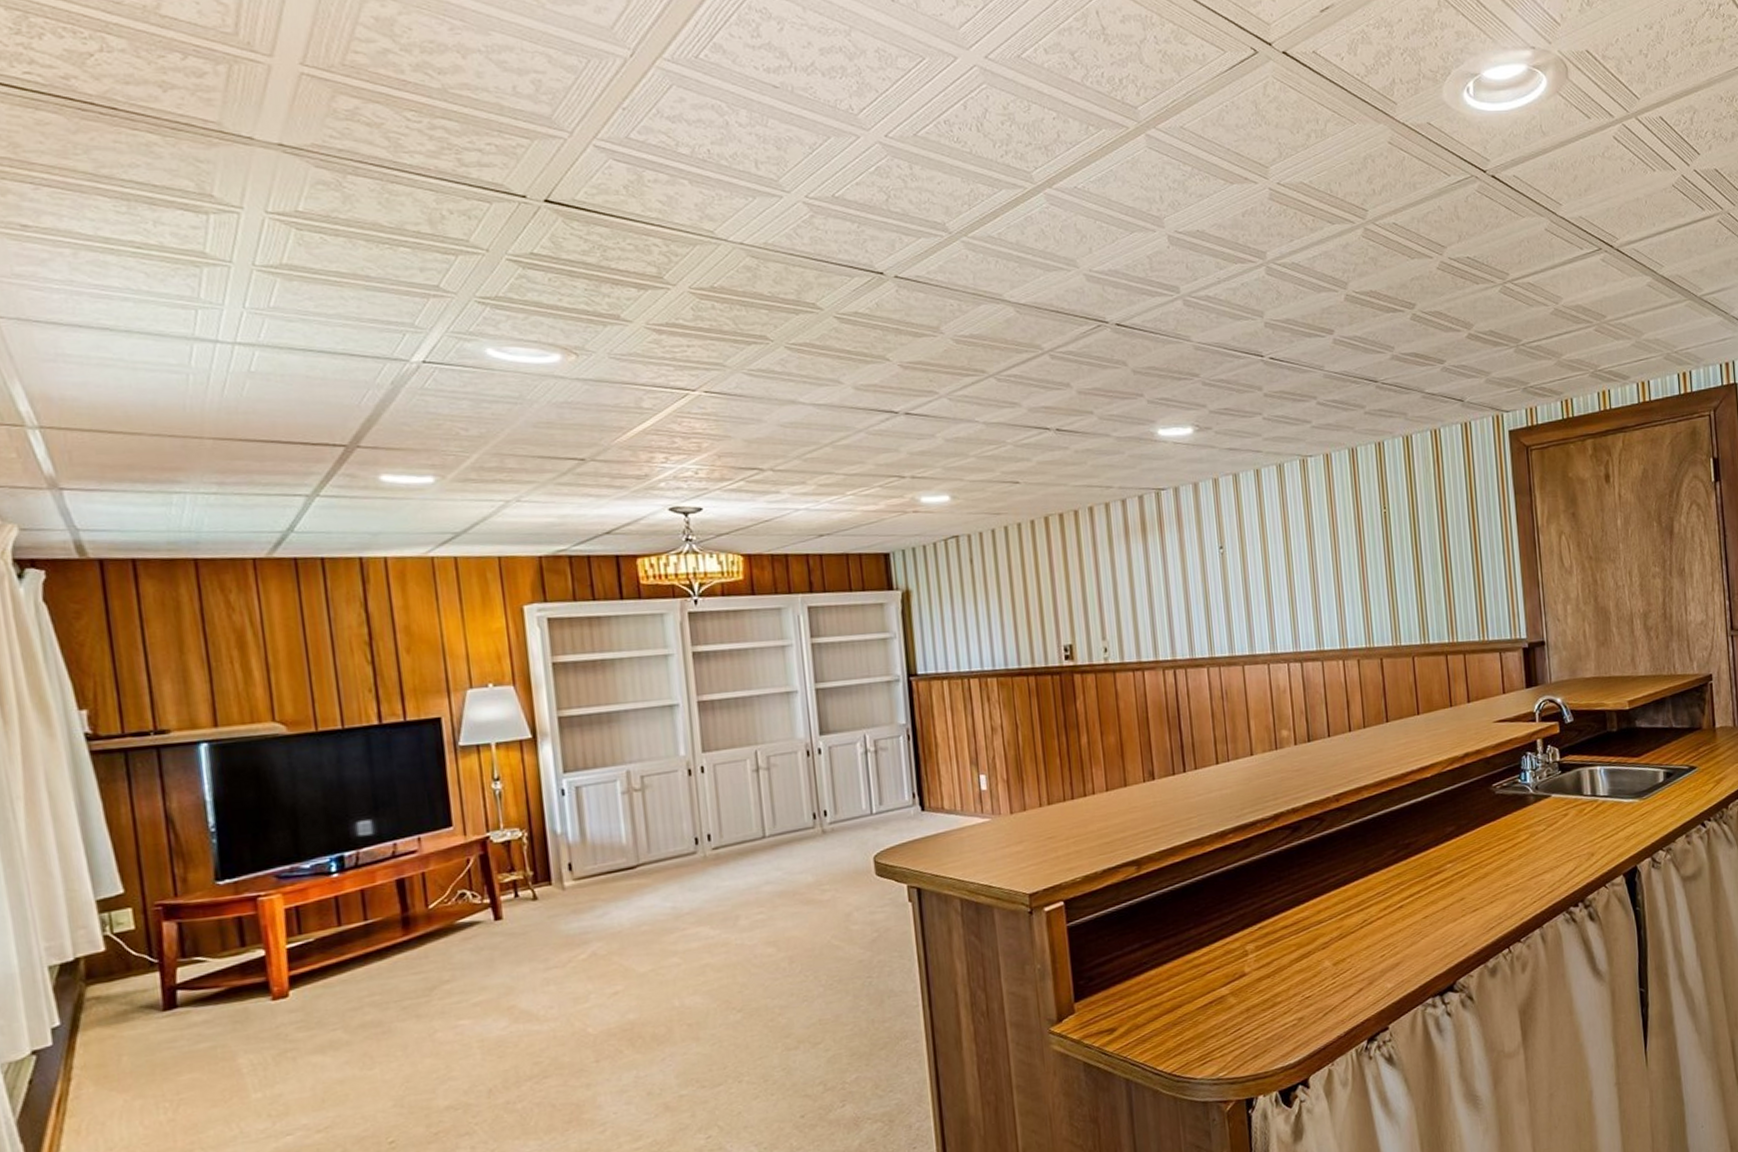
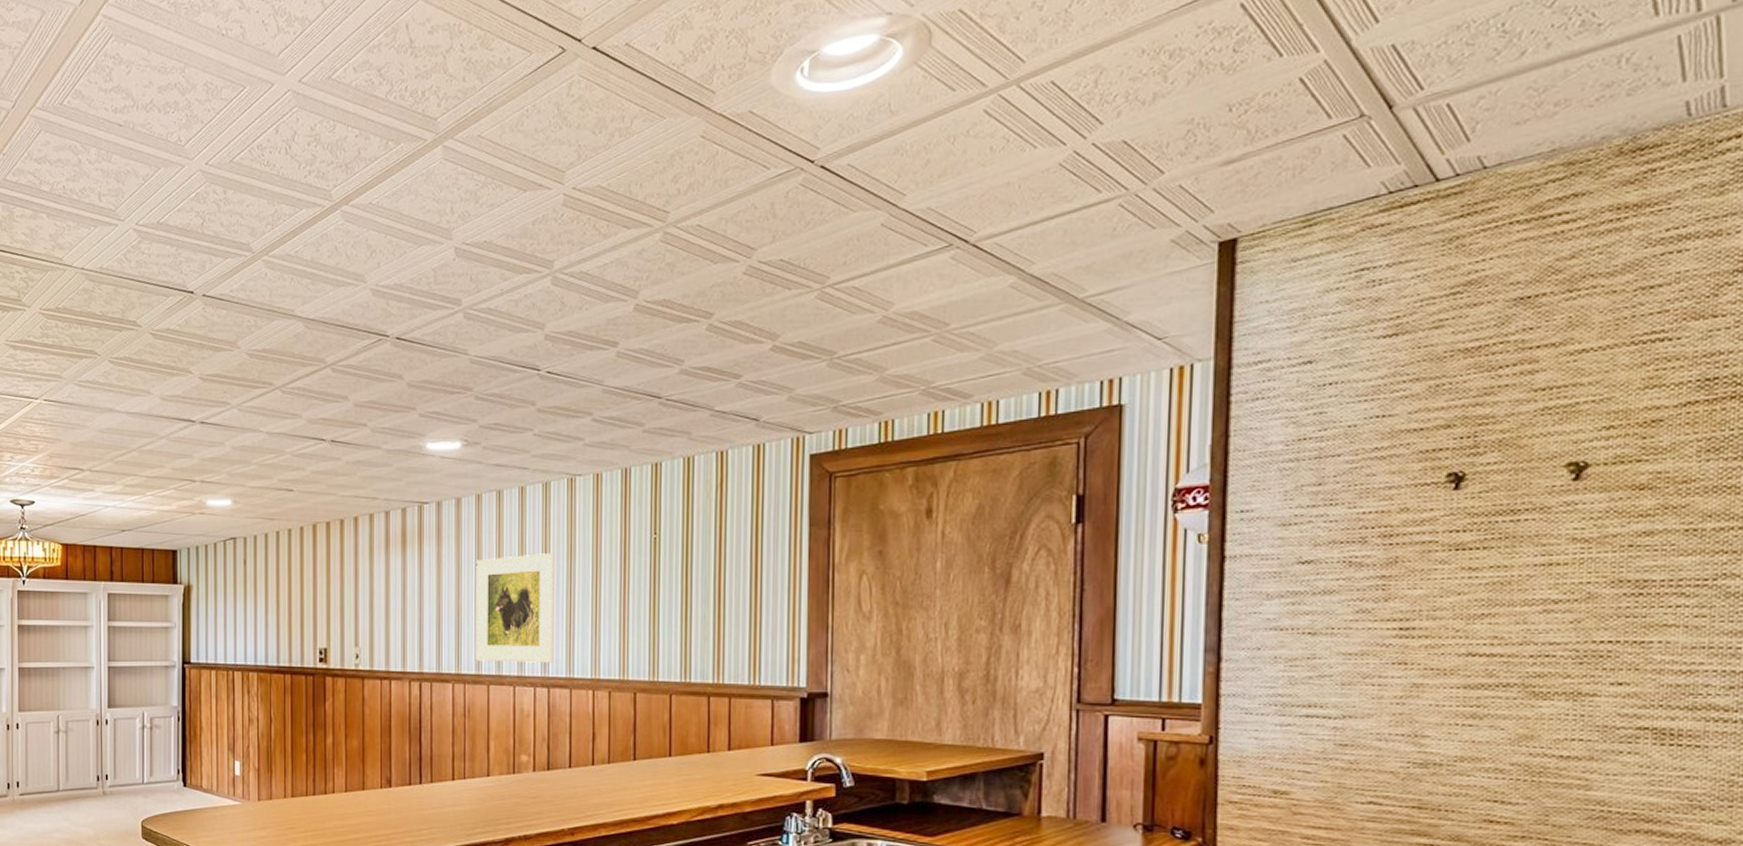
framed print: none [1219,532,1304,643] -> present [475,553,555,663]

